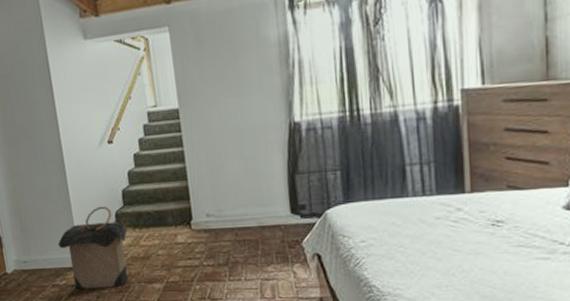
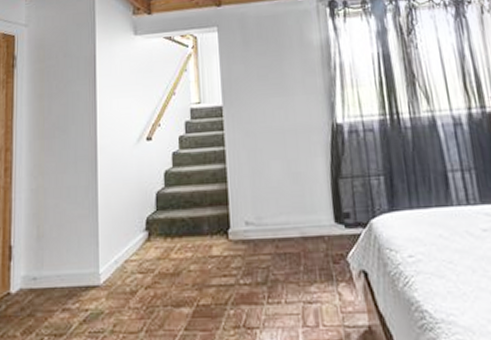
laundry hamper: present [57,206,129,289] -> none [76,210,159,315]

